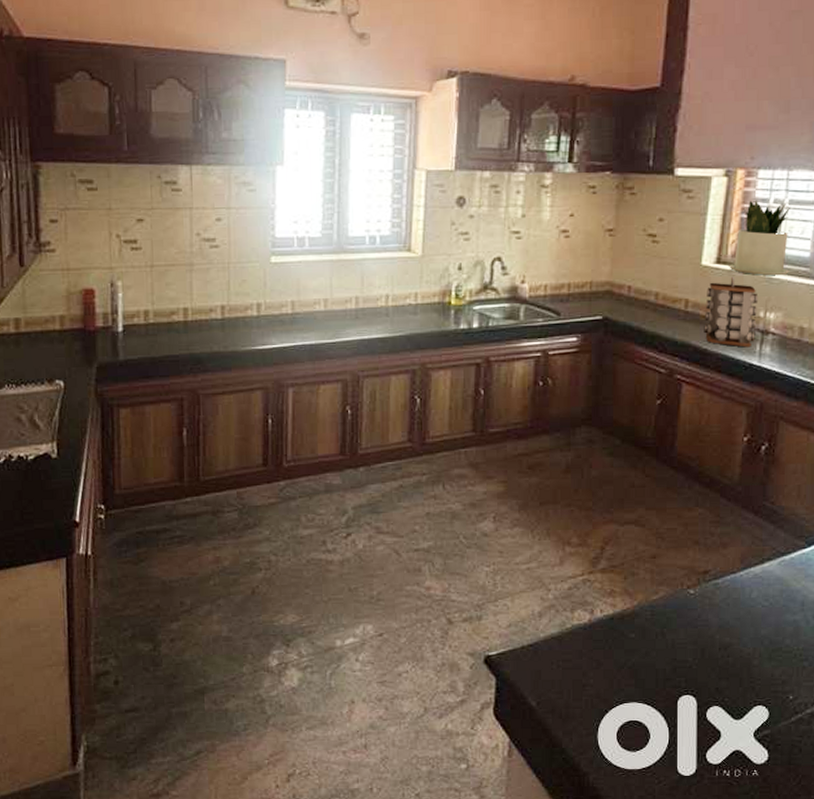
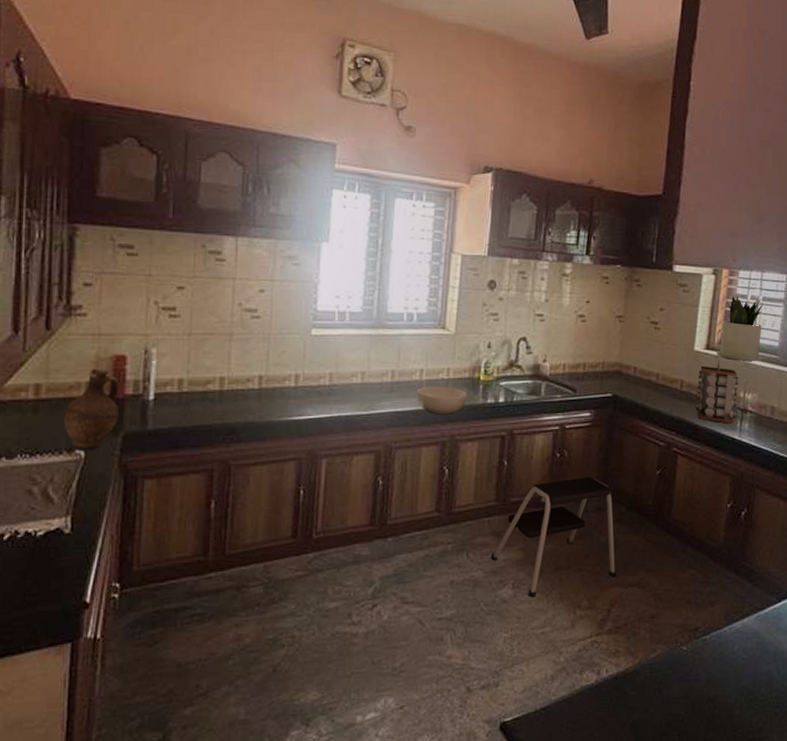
ceramic jug: none [41,302,92,381] -> present [62,368,119,450]
bowl: none [383,312,437,343] -> present [416,386,467,416]
step stool: none [469,407,611,532] -> present [491,477,617,598]

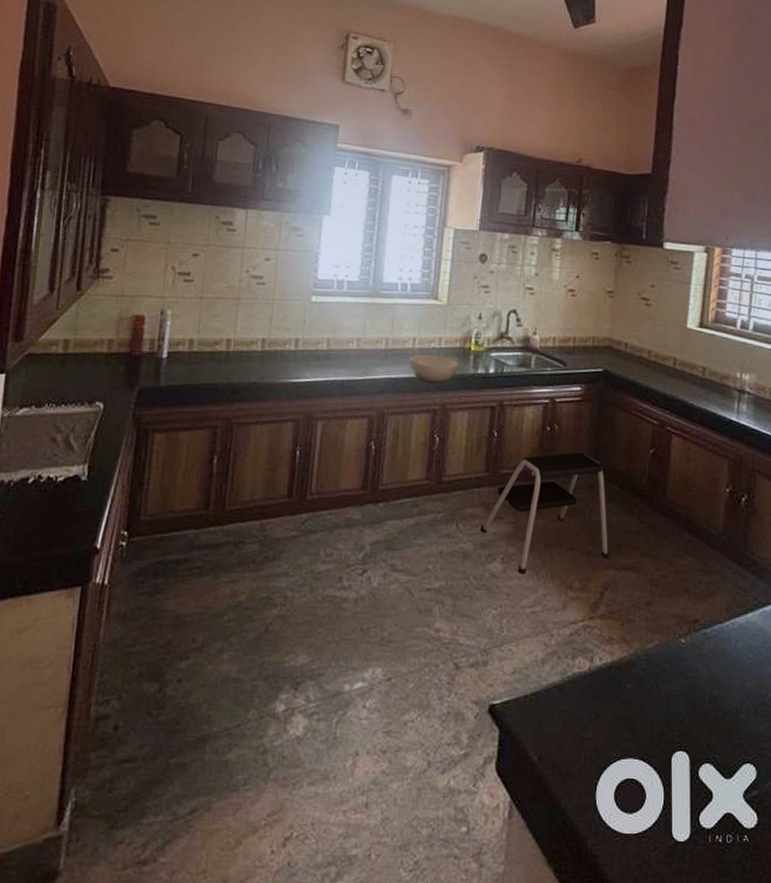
ceramic jug: present [62,368,119,450] -> none [86,326,137,403]
spice rack: present [696,361,739,424] -> none [690,339,735,405]
planter: present [716,297,764,362] -> none [710,275,760,342]

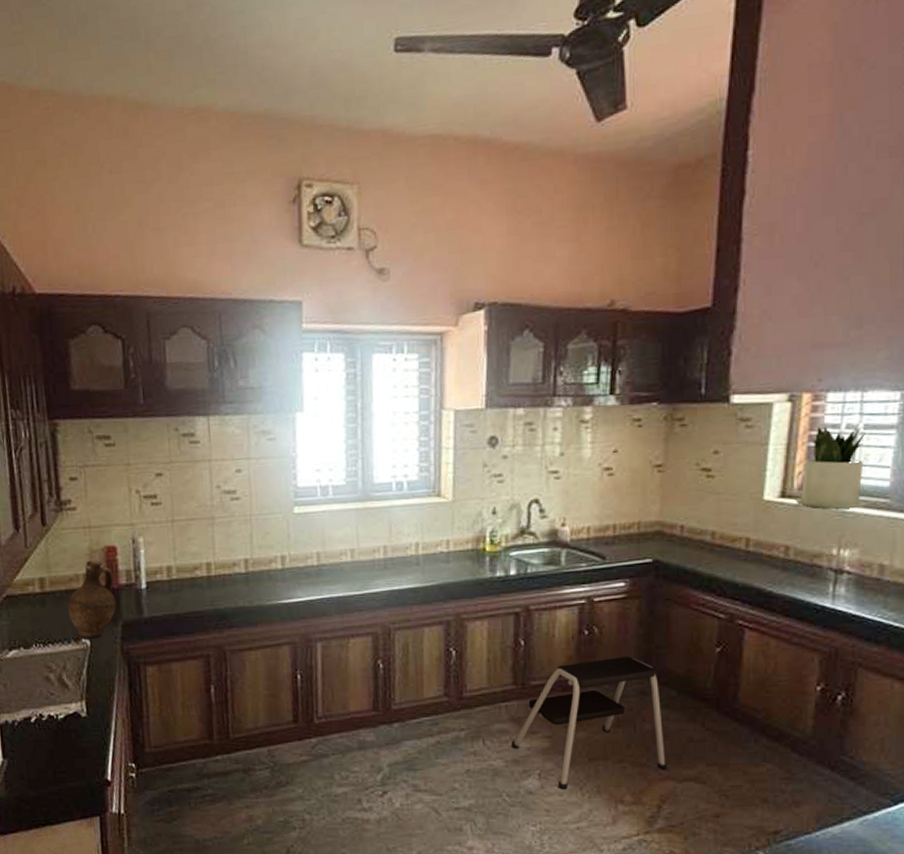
ceramic jug: none [86,326,137,403] -> present [67,560,116,639]
bowl: present [409,354,458,384] -> none [413,560,472,593]
planter: none [710,275,760,342] -> present [795,426,867,510]

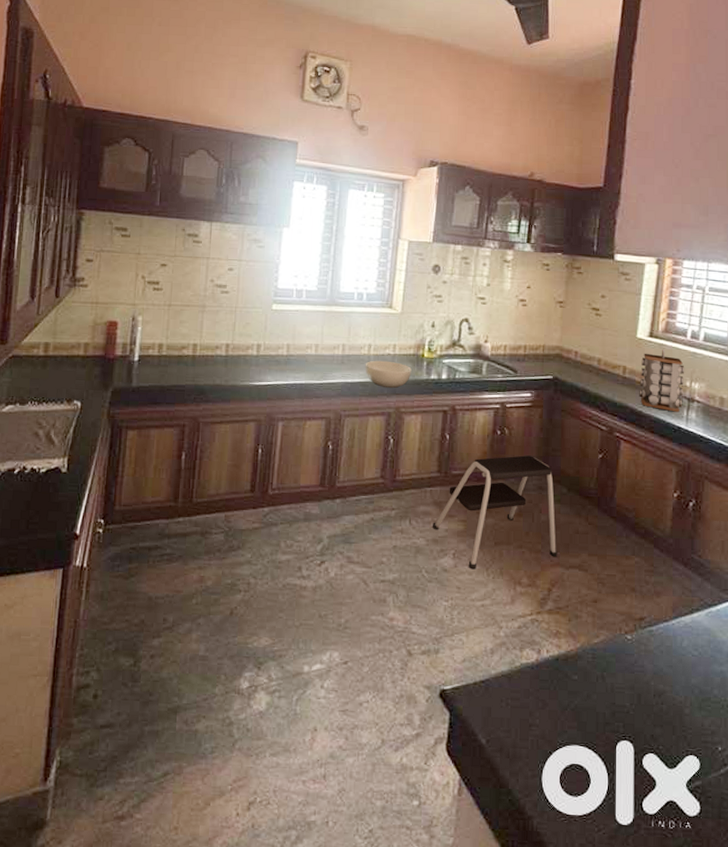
ceramic jug: present [67,560,116,639] -> none [65,331,111,402]
bowl: none [413,560,472,593] -> present [365,360,412,389]
spice rack: none [768,511,831,589] -> present [639,349,685,412]
planter: present [795,426,867,510] -> none [660,286,711,352]

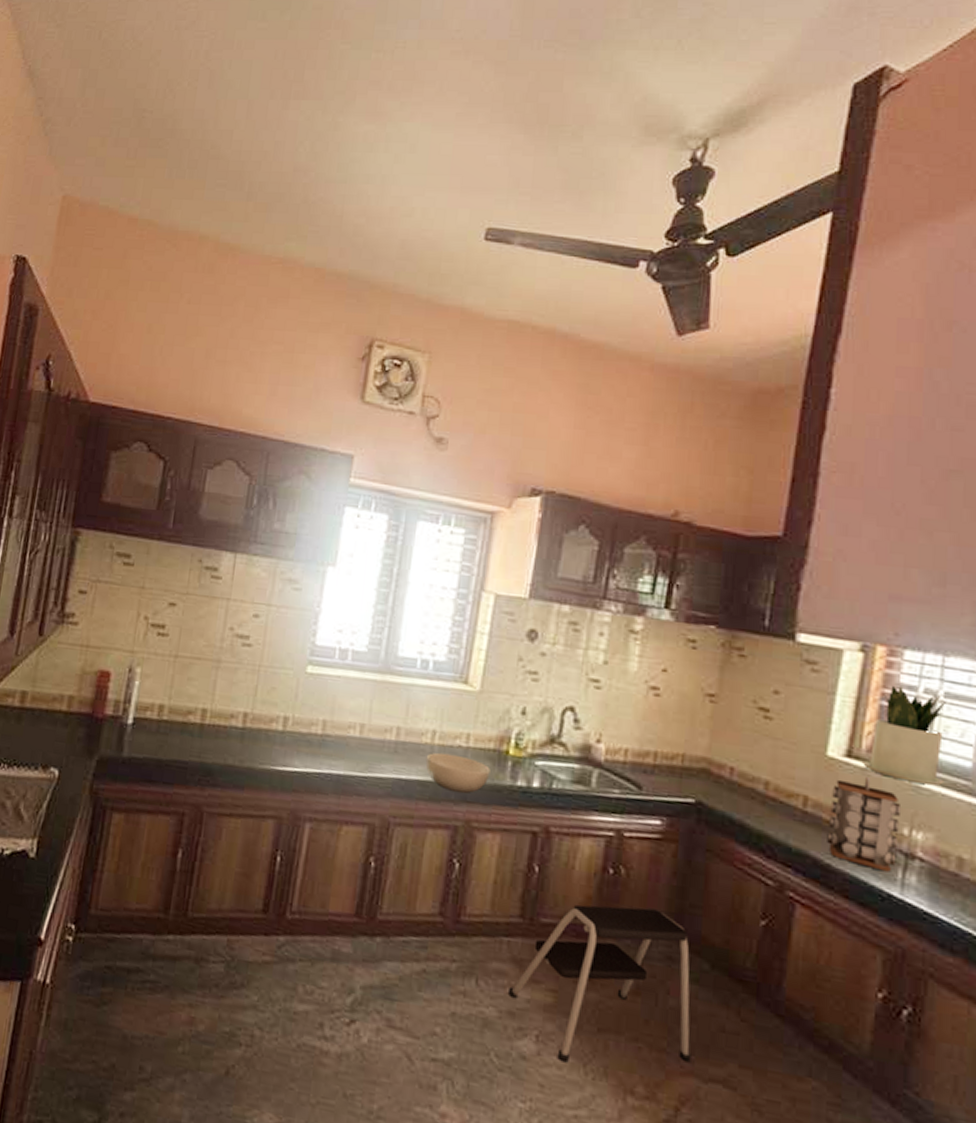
planter: none [660,286,711,352] -> present [863,686,948,787]

